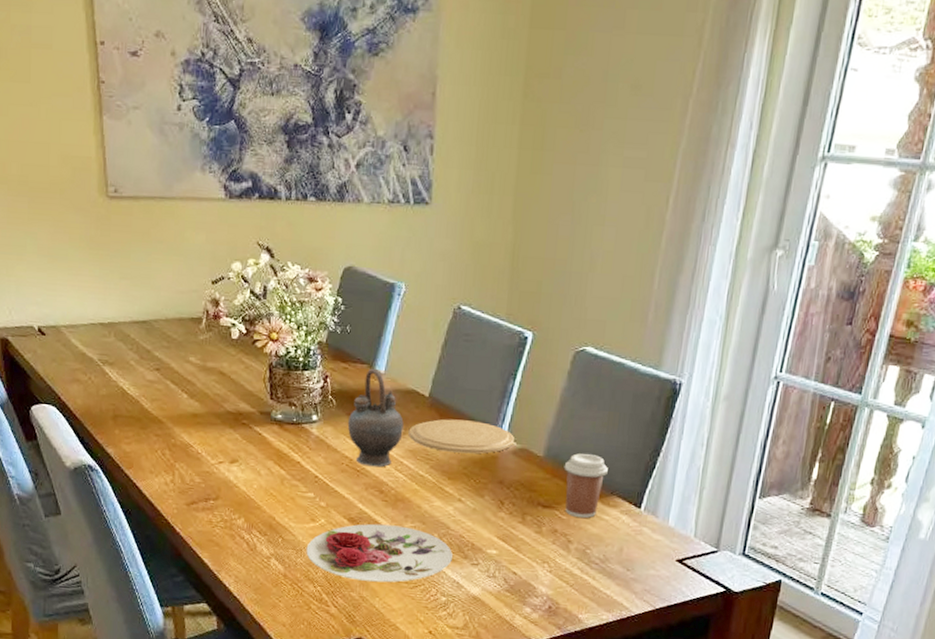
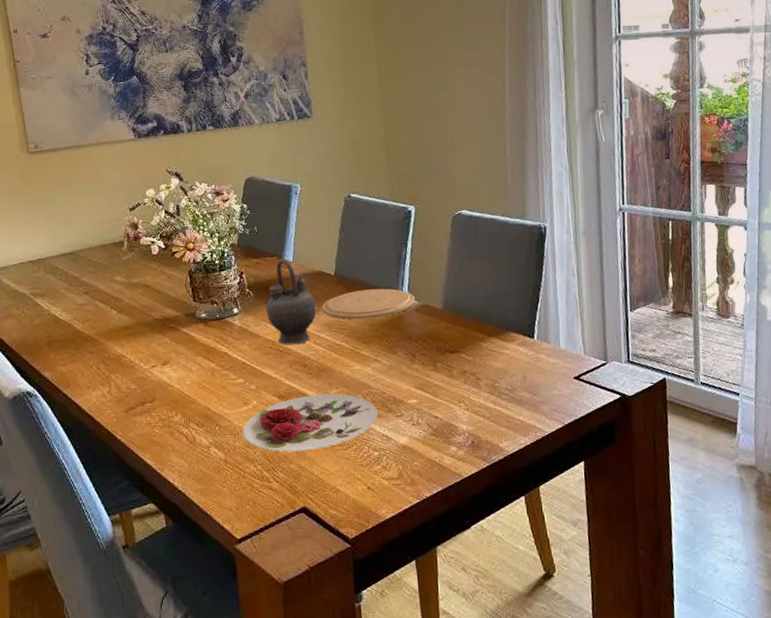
coffee cup: present [564,453,608,518] -> none [461,299,500,356]

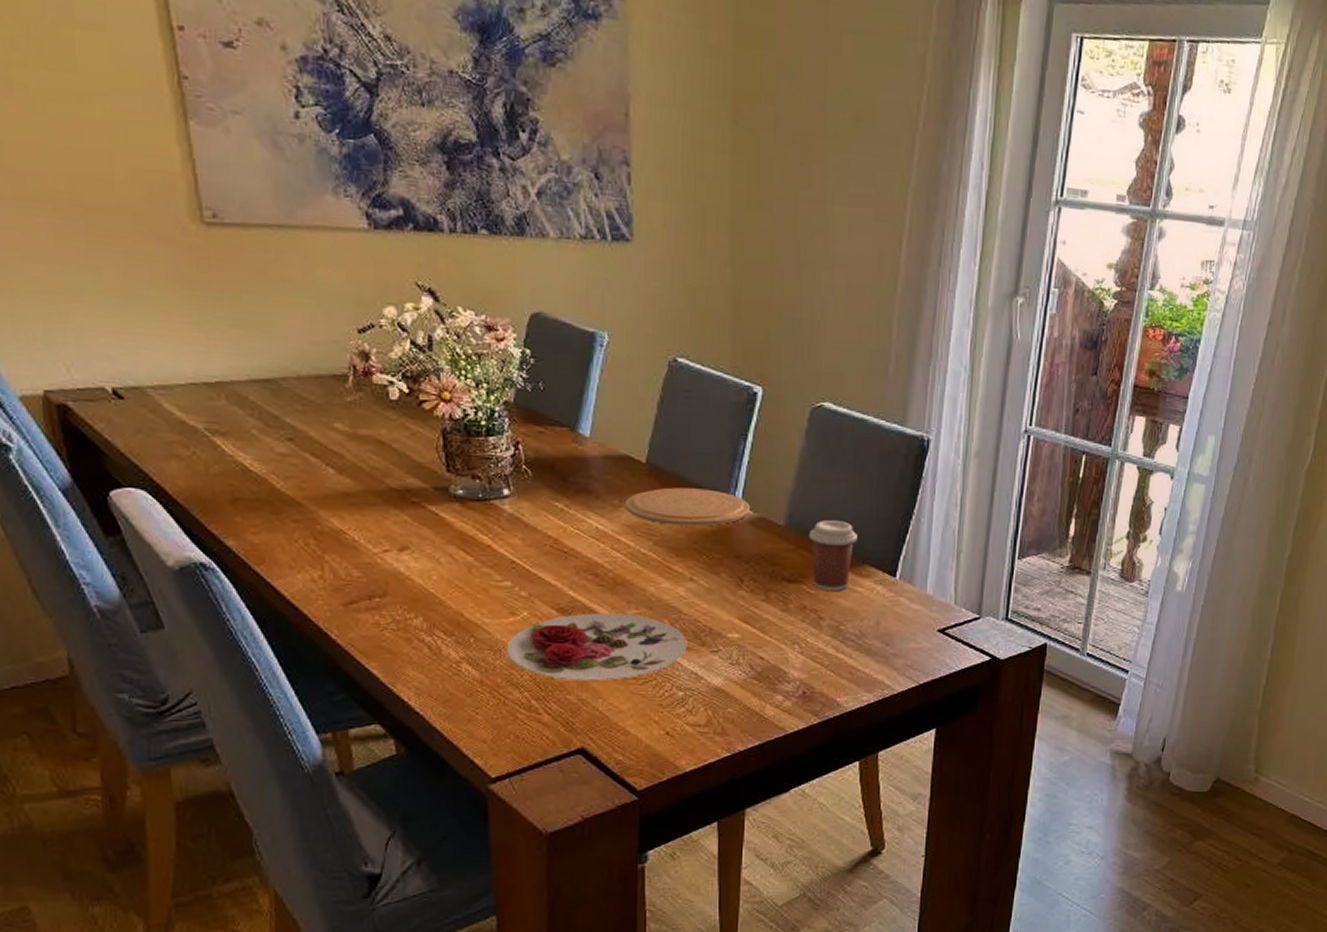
teapot: present [265,258,317,345] -> none [548,431,618,547]
coffee cup: none [461,299,500,356] -> present [808,520,857,591]

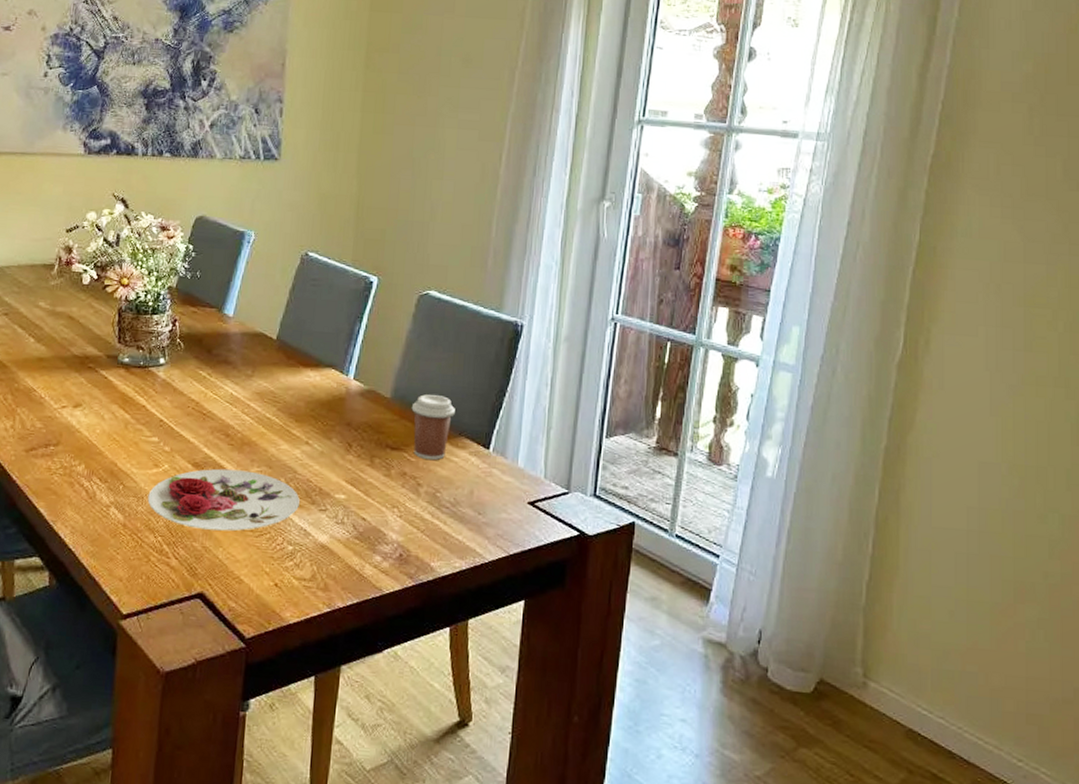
plate: present [624,487,750,526] -> none [256,361,361,396]

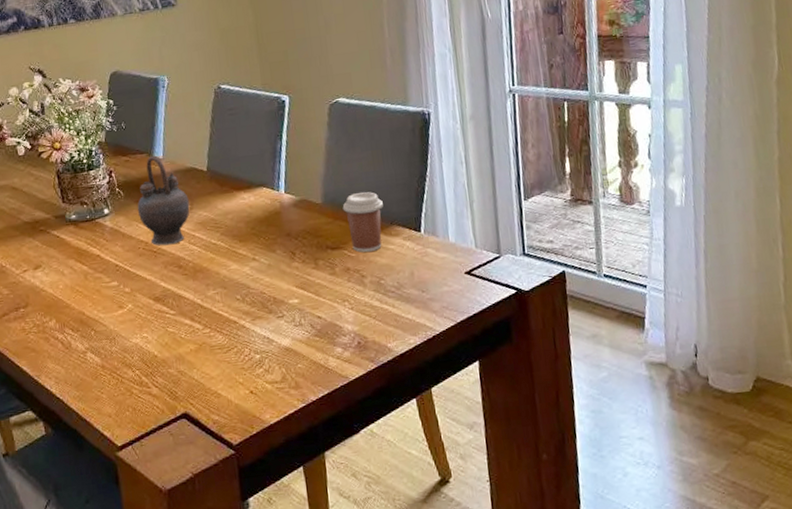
plate: present [147,468,300,531] -> none [118,294,258,357]
teapot: none [195,312,251,410] -> present [137,155,190,246]

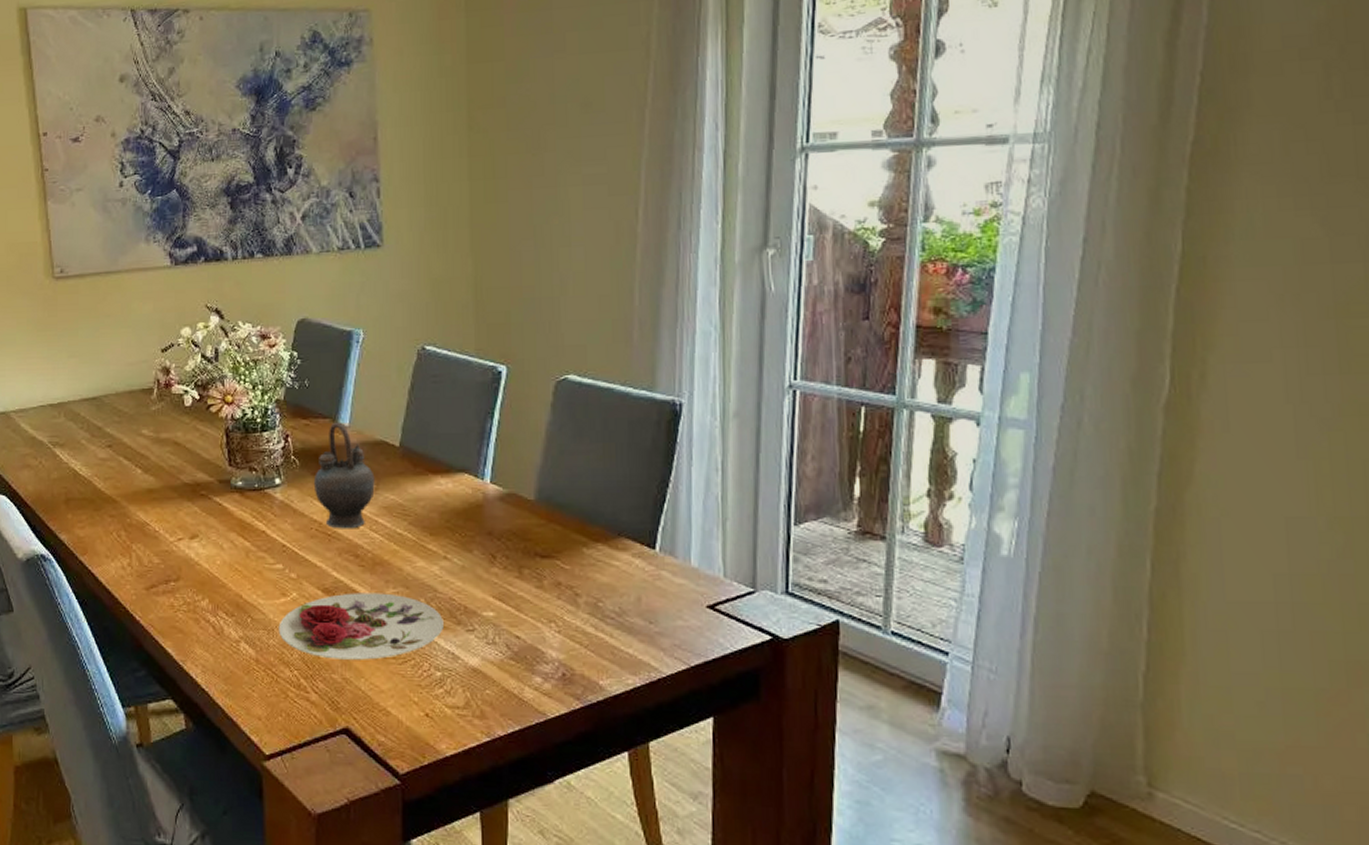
plate: none [118,294,258,357] -> present [278,593,444,660]
coffee cup: present [342,192,383,252] -> none [559,493,611,565]

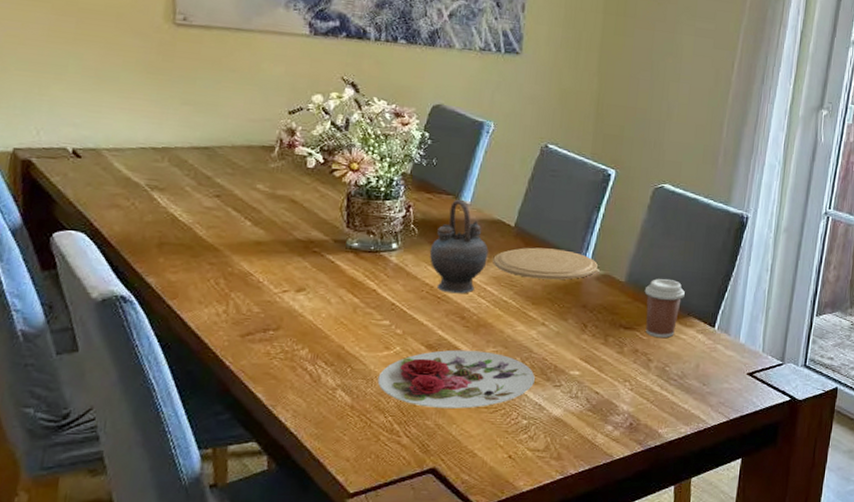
plate: none [381,468,499,505] -> present [493,247,598,280]
coffee cup: none [559,493,611,565] -> present [644,279,685,338]

